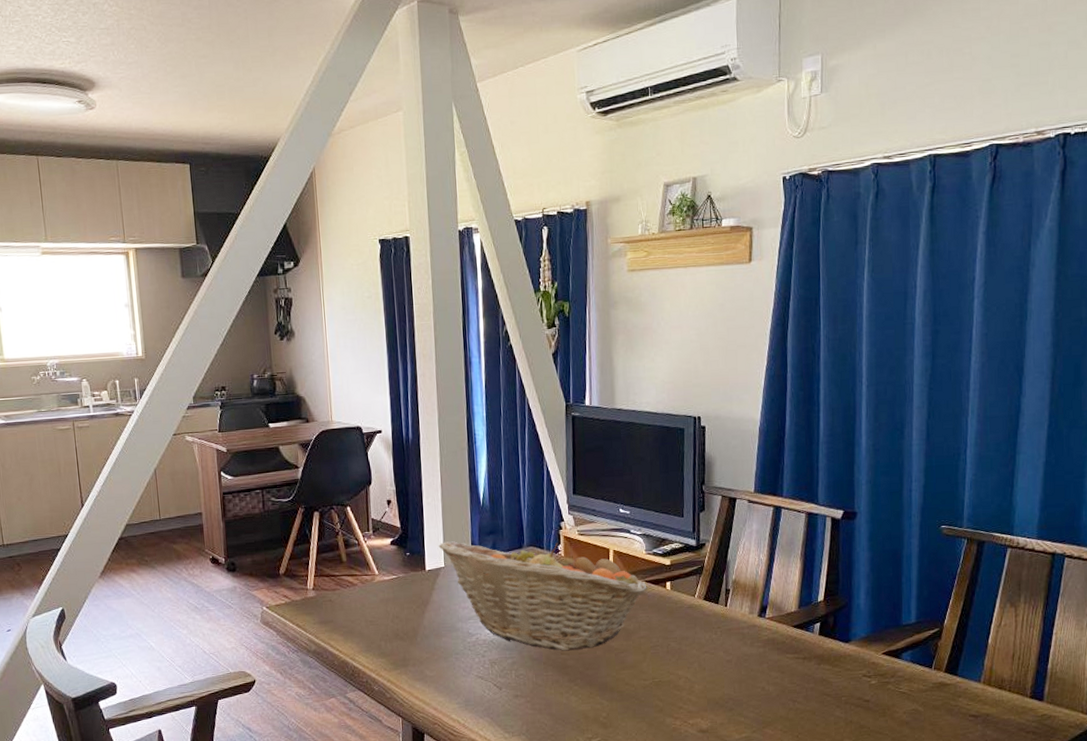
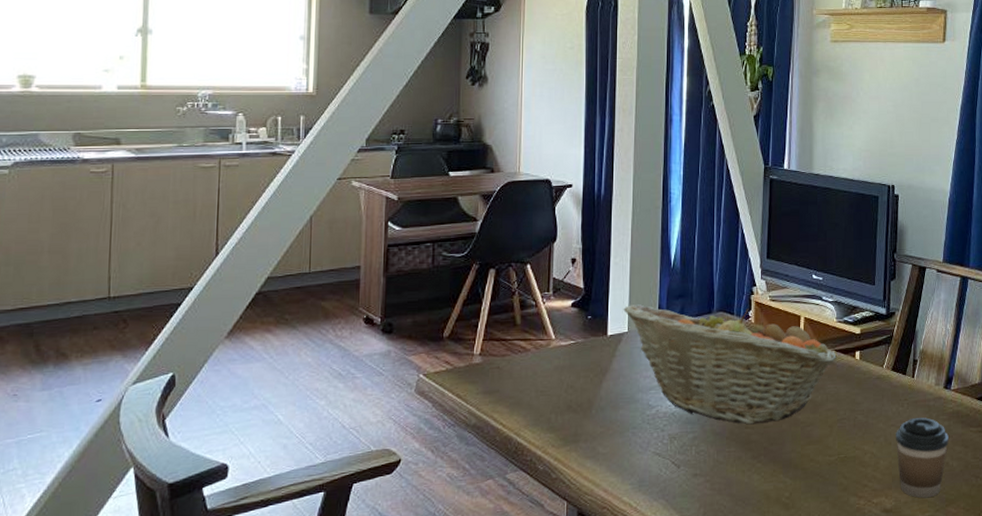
coffee cup: none [710,644,764,720] -> present [896,417,949,498]

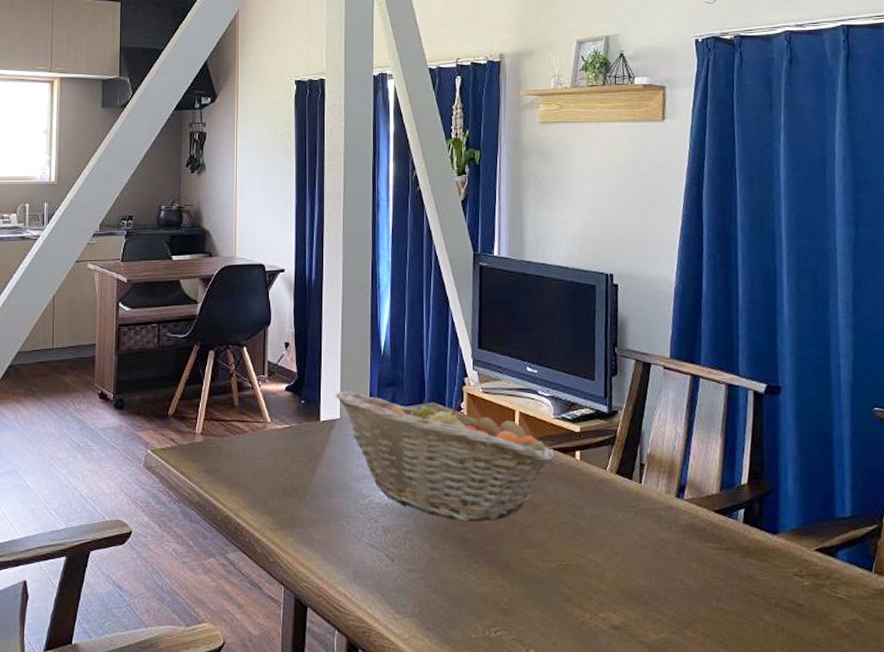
coffee cup: present [896,417,949,498] -> none [623,527,683,618]

